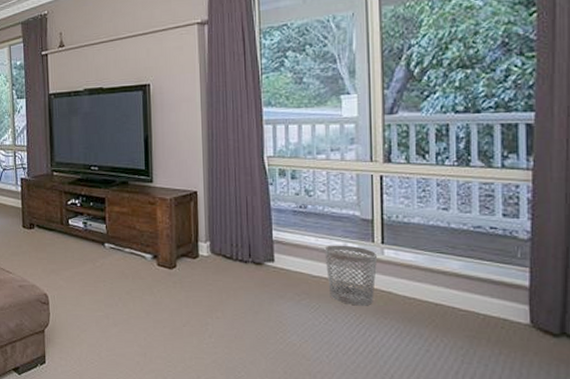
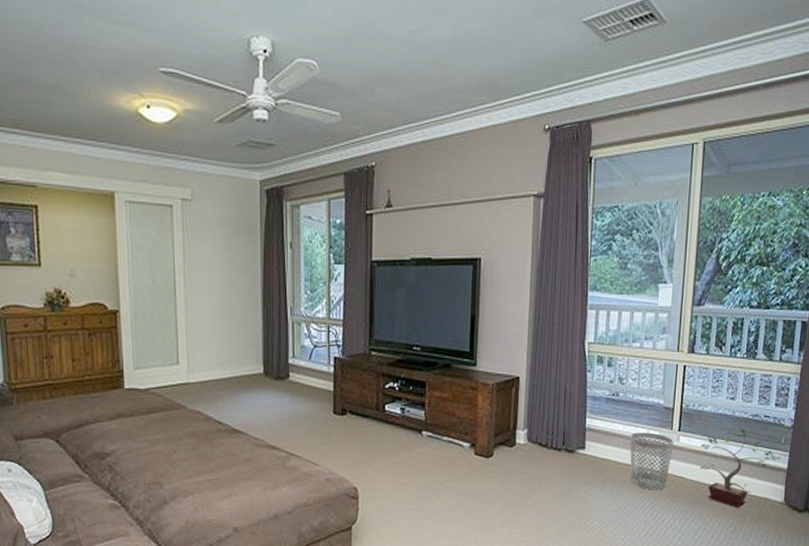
potted plant: none [411,239,519,329] -> present [700,427,781,508]

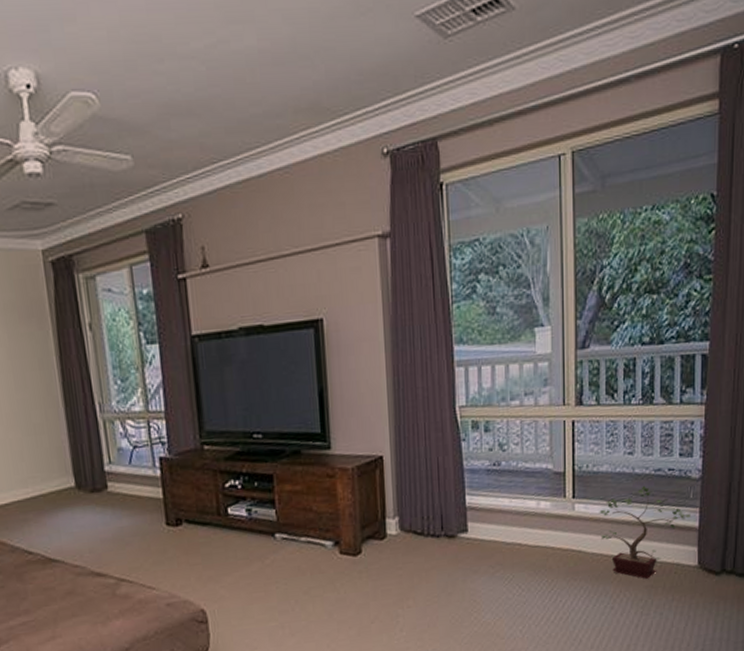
wastebasket: present [630,432,674,490] -> none [518,503,569,571]

